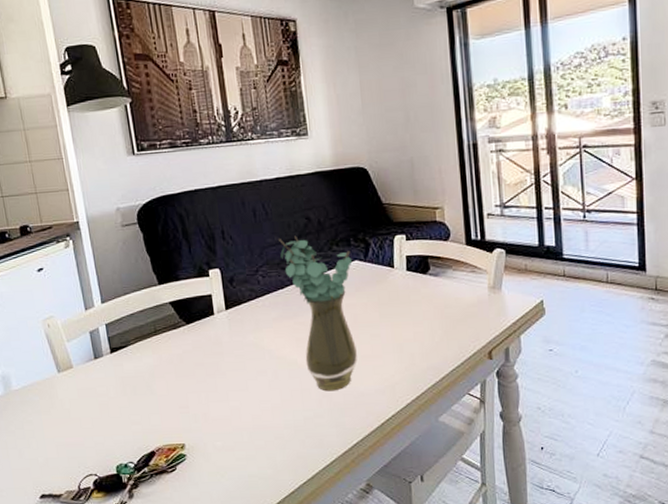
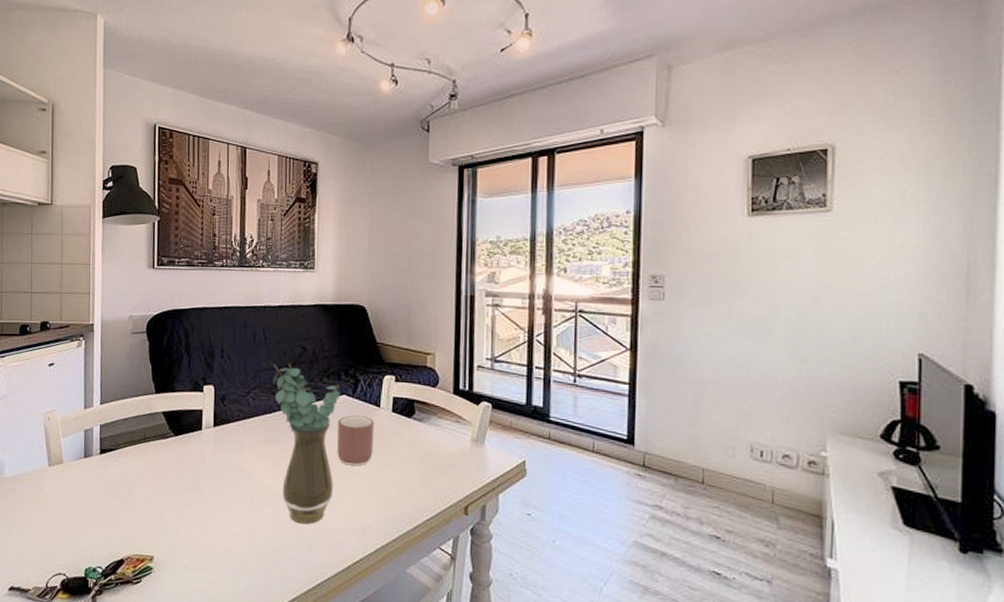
mug: none [352,279,393,329] -> present [337,415,374,466]

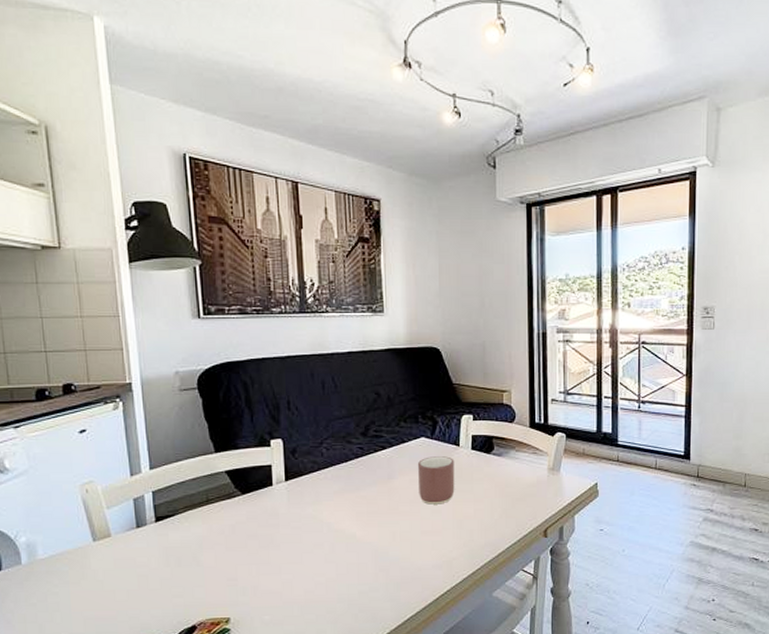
vase: present [273,363,341,525] -> none [346,410,419,566]

